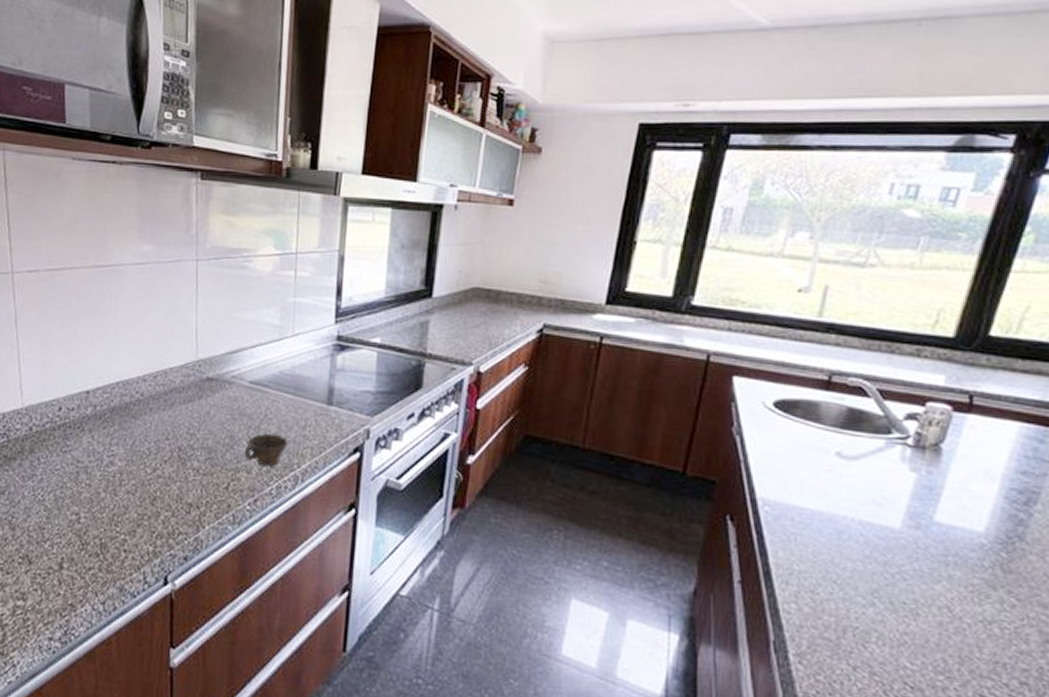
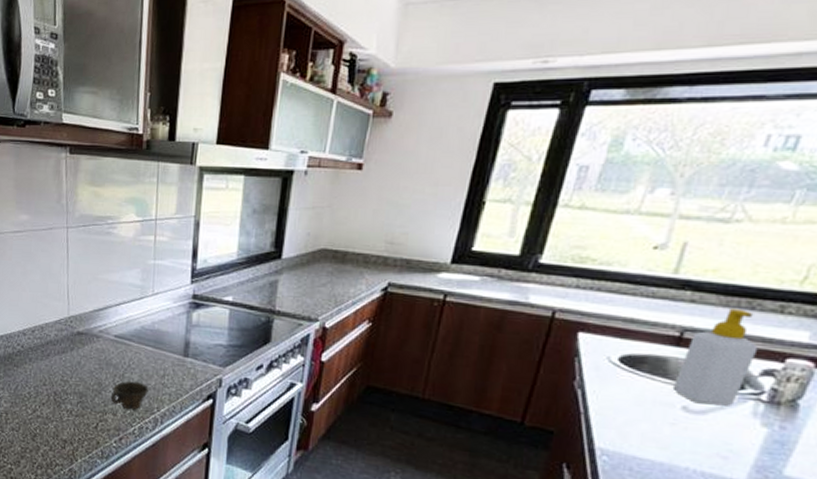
soap bottle: none [825,351,901,451] -> present [672,308,759,406]

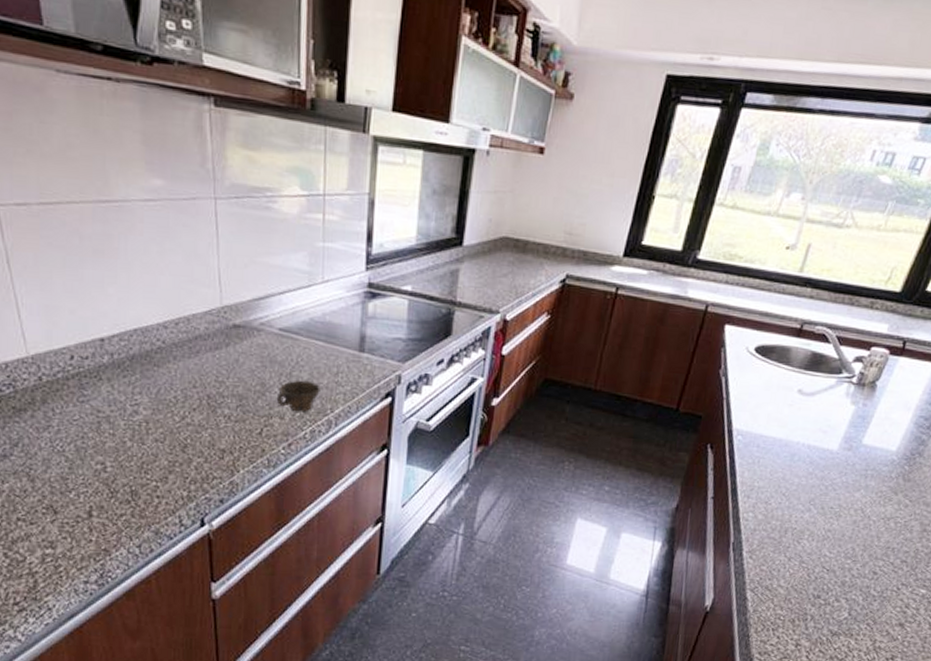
soap bottle: present [672,308,759,406] -> none [792,303,854,389]

